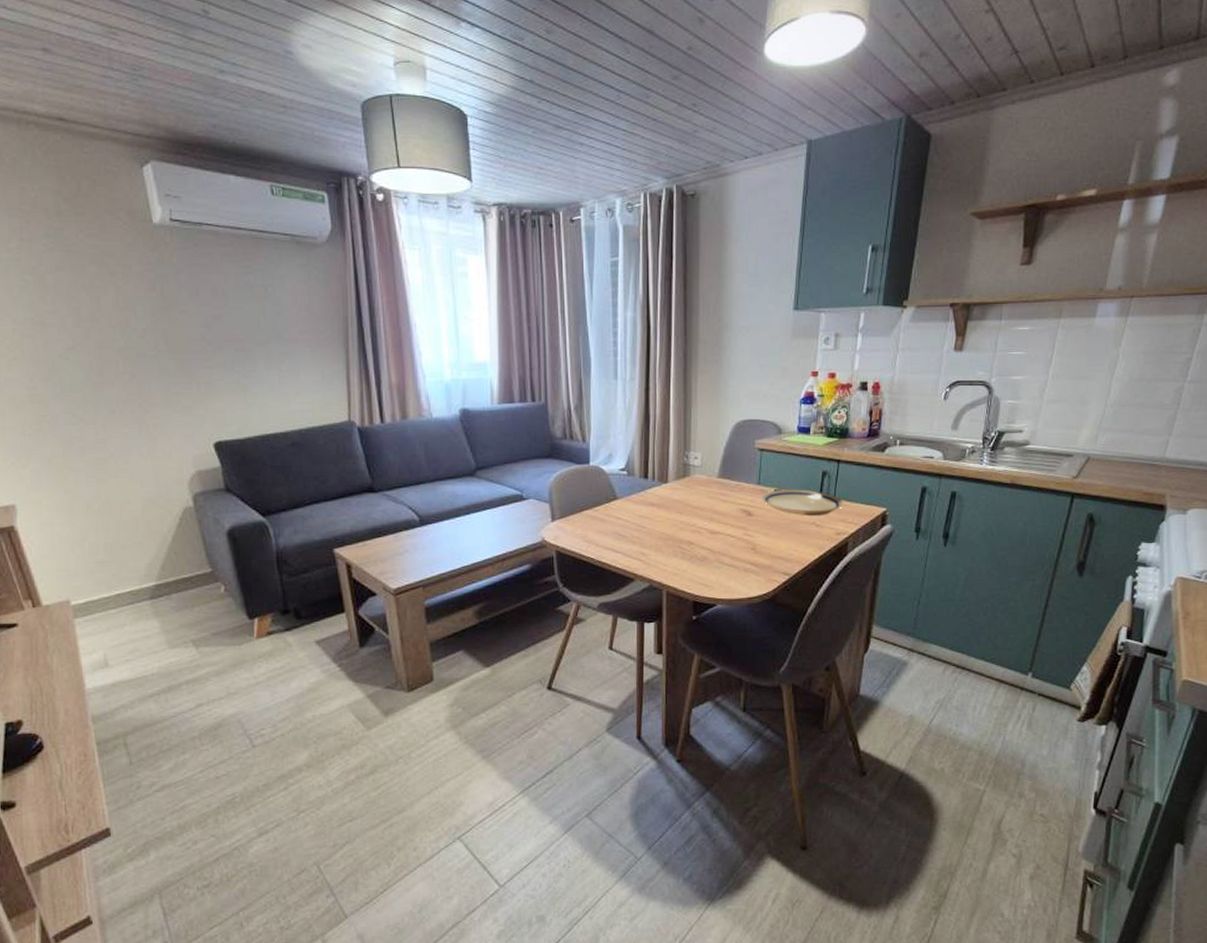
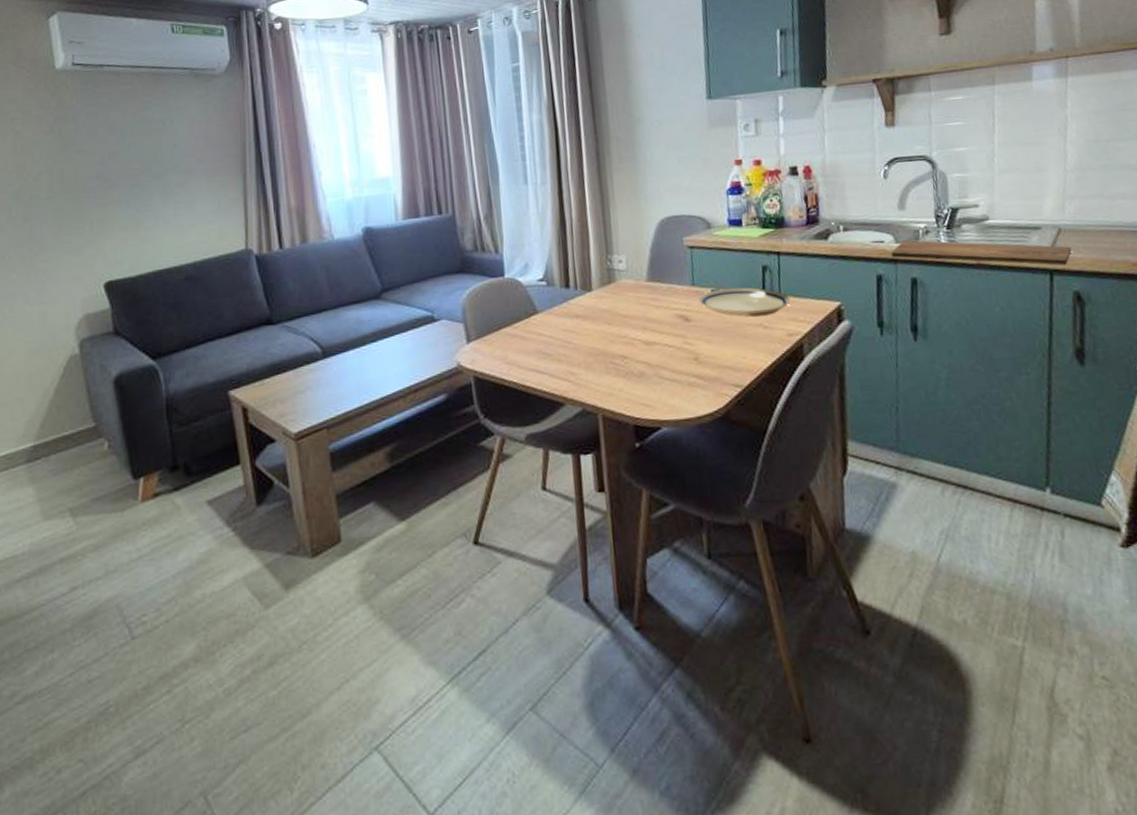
cutting board: none [938,458,1095,490] -> present [891,240,1072,266]

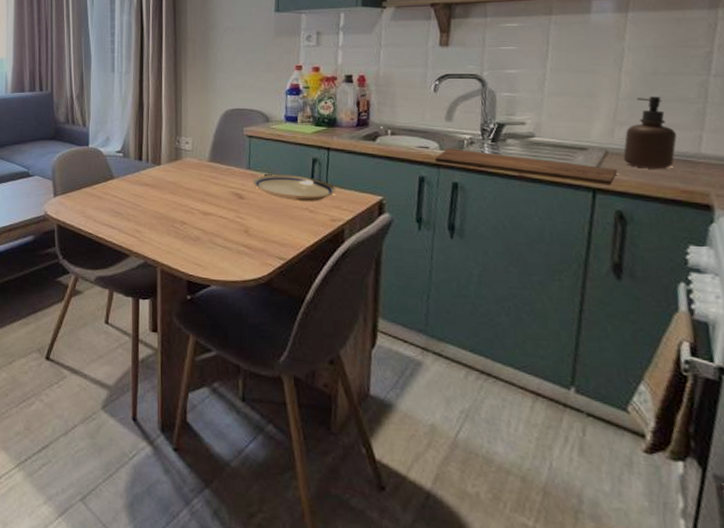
soap dispenser: none [1075,165,1124,244] -> present [623,96,677,169]

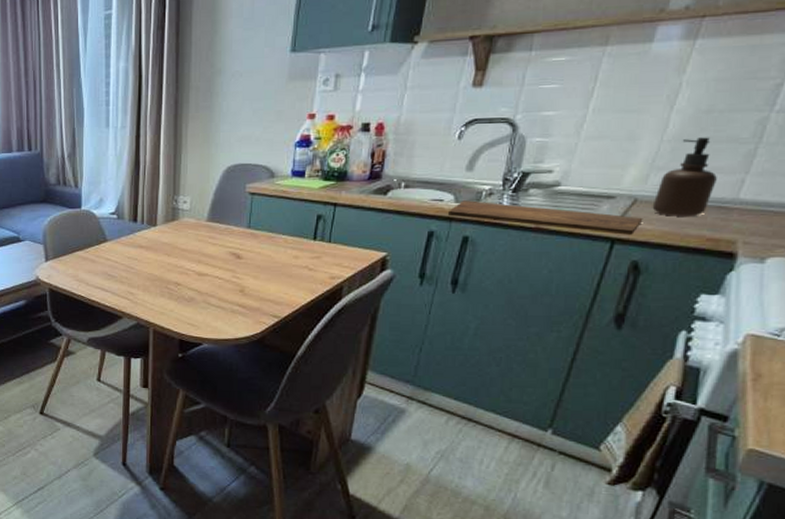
plate: present [252,174,336,201] -> none [252,233,339,259]

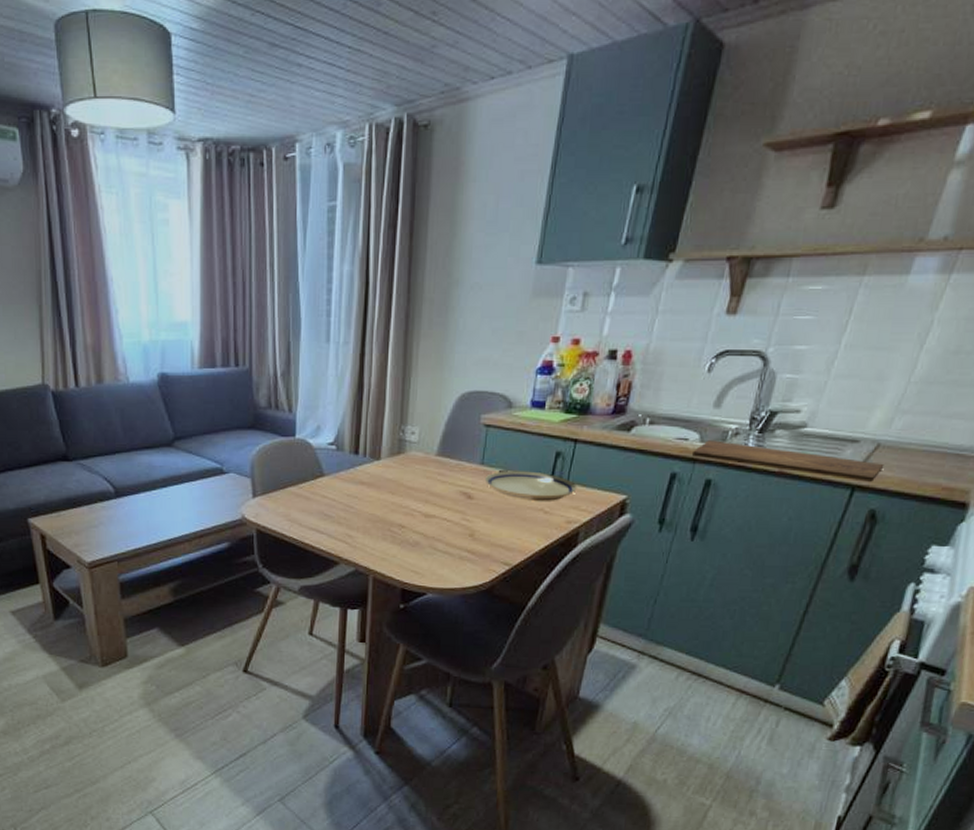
plate: none [252,233,339,259] -> present [484,471,577,501]
soap dispenser: present [652,137,717,216] -> none [893,380,958,464]

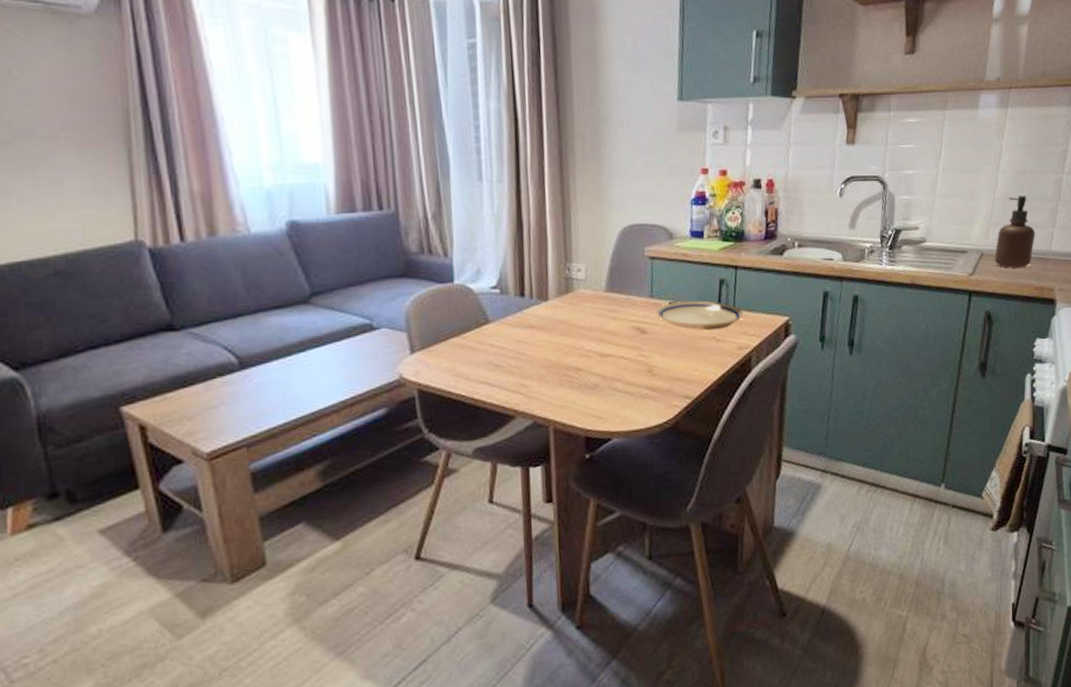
cutting board: present [693,440,884,482] -> none [839,259,990,287]
soap dispenser: none [893,380,958,464] -> present [994,196,1035,268]

